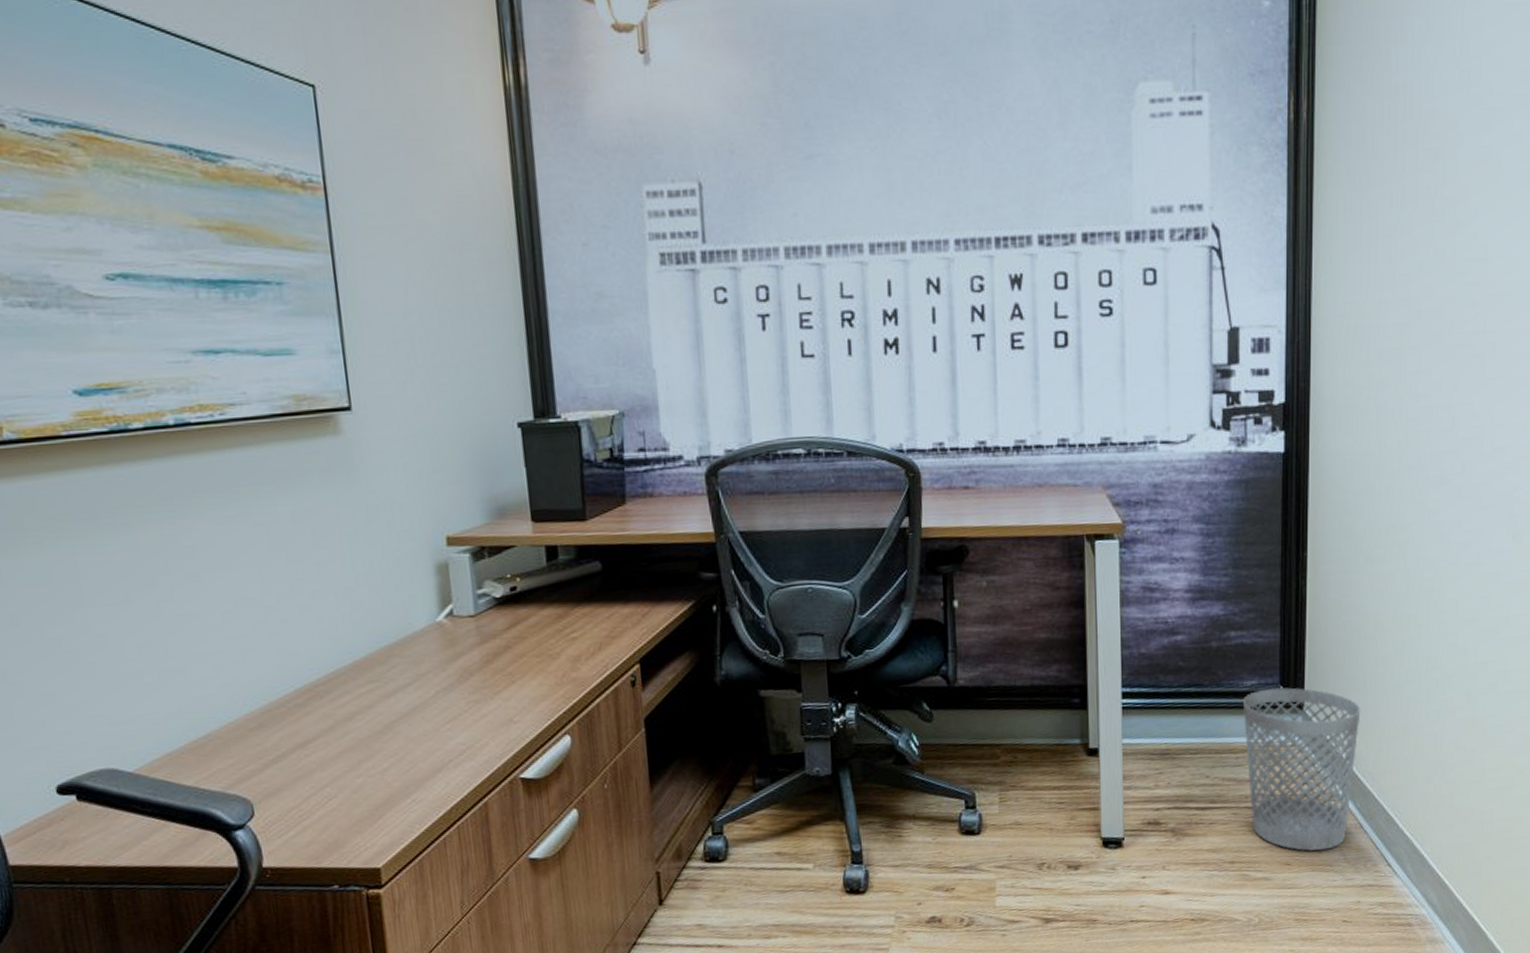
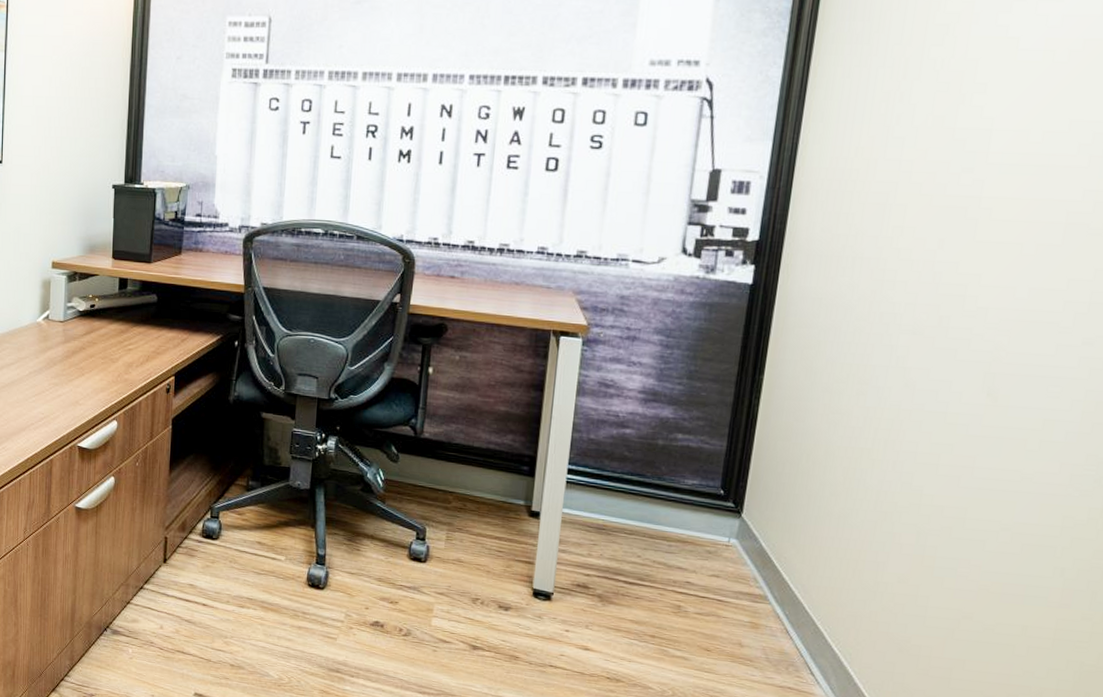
wastebasket: present [1242,687,1361,851] -> none [676,490,801,646]

